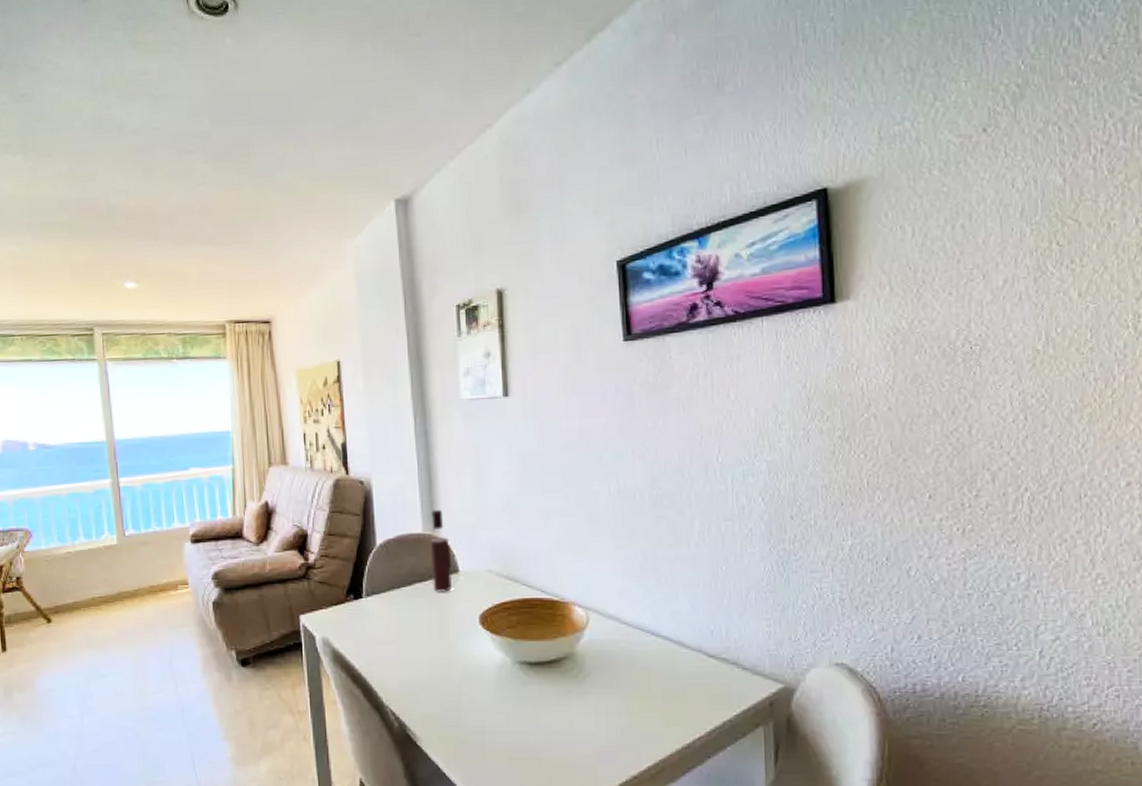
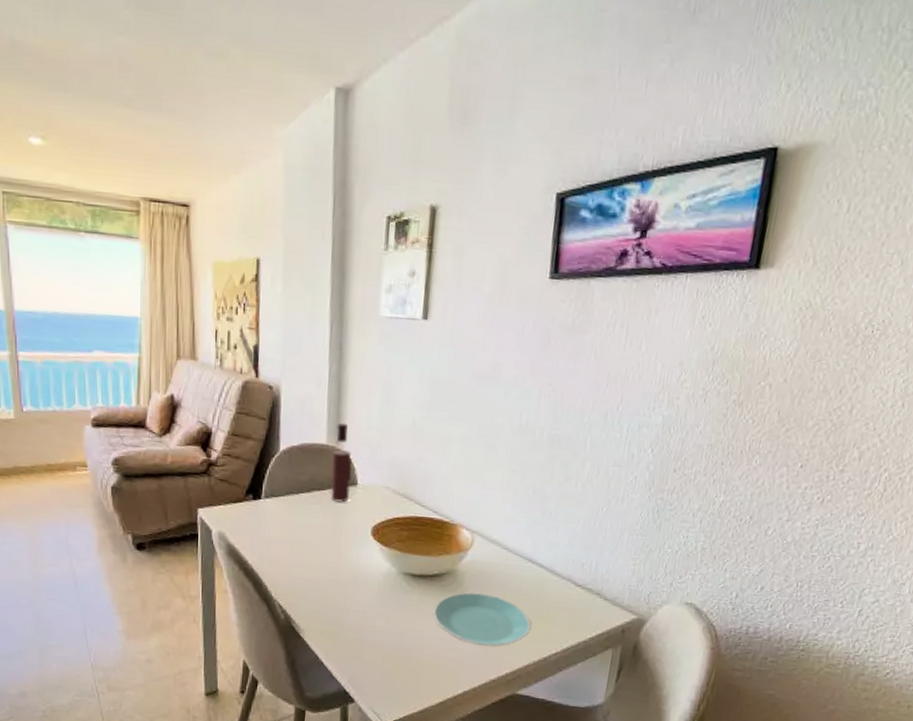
plate: none [557,677,667,737] -> present [433,592,531,647]

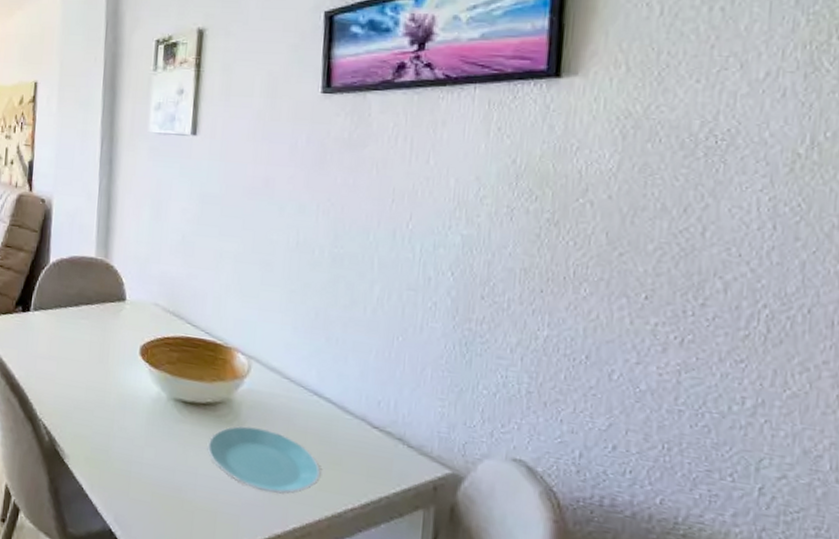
wine bottle: present [330,422,353,502] -> none [98,236,121,318]

